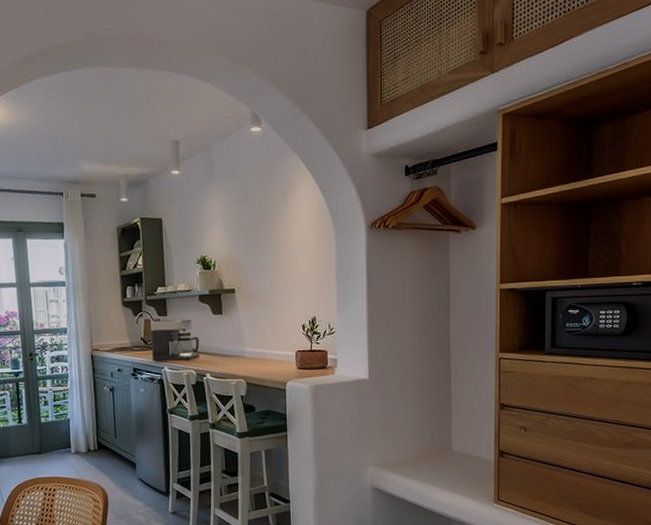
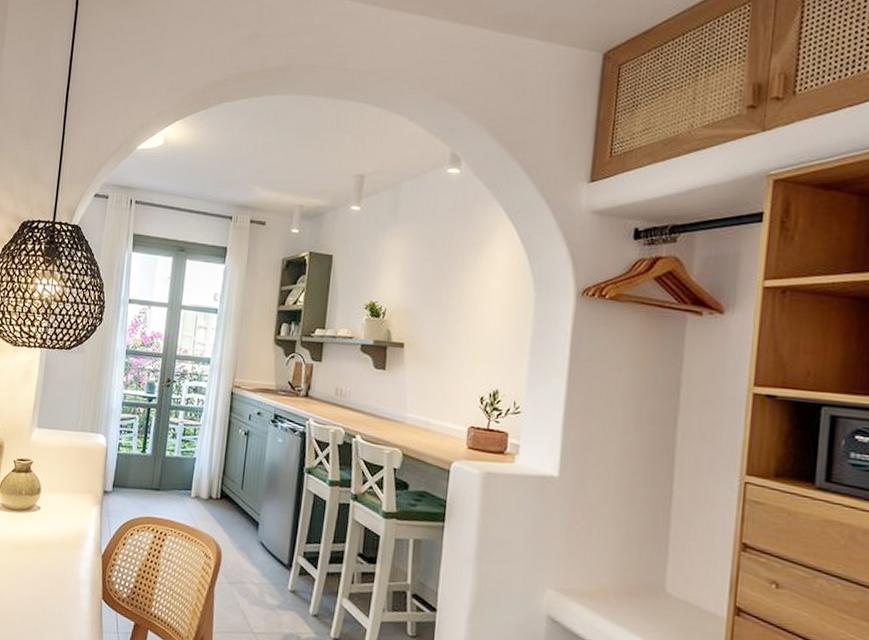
coffee maker: present [151,319,200,362] -> none [297,364,354,417]

